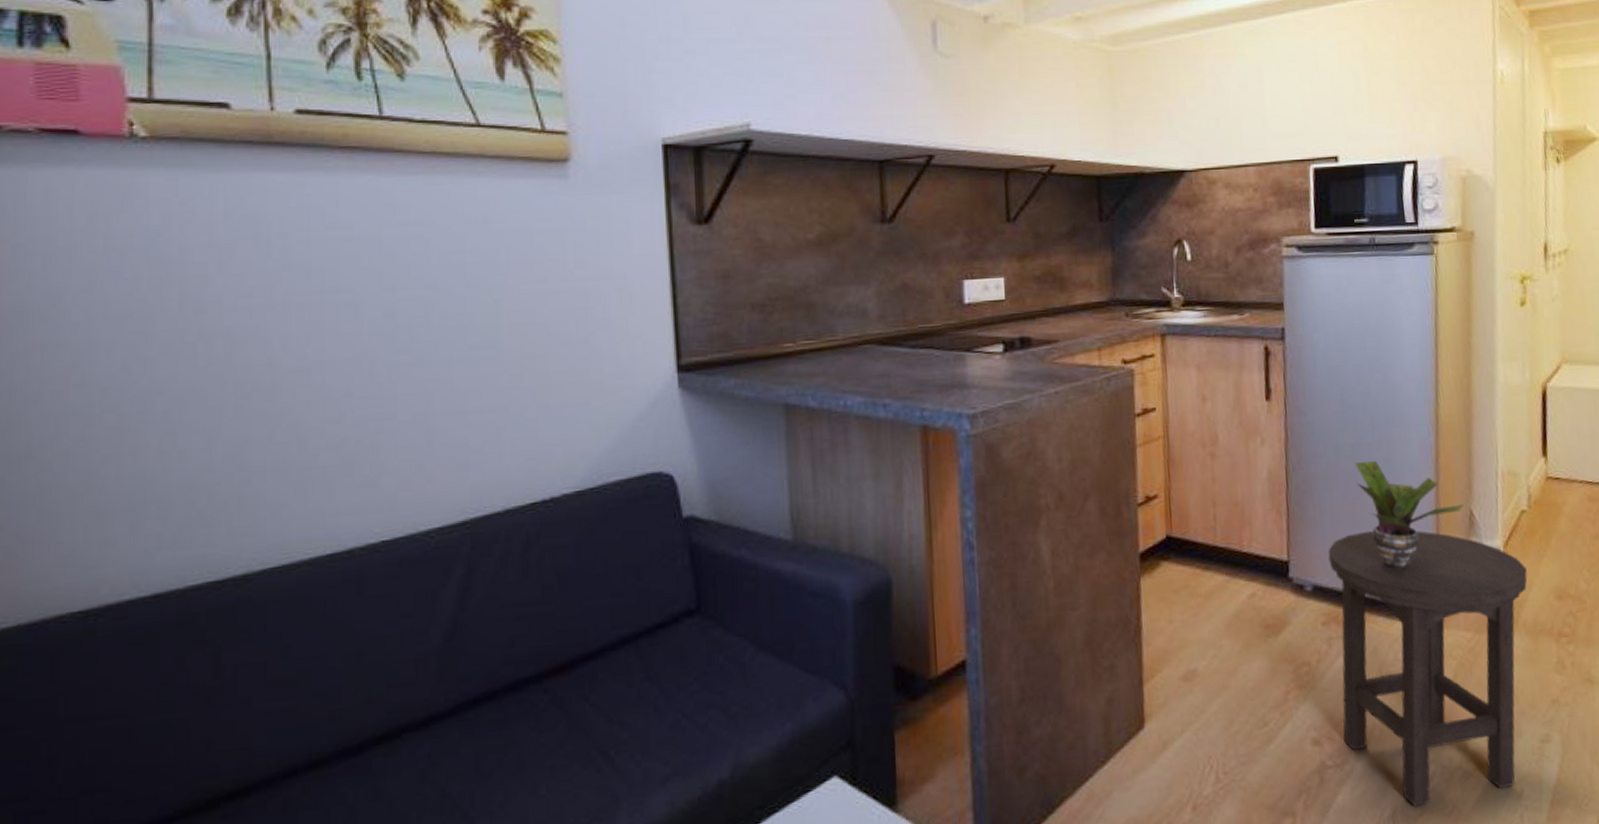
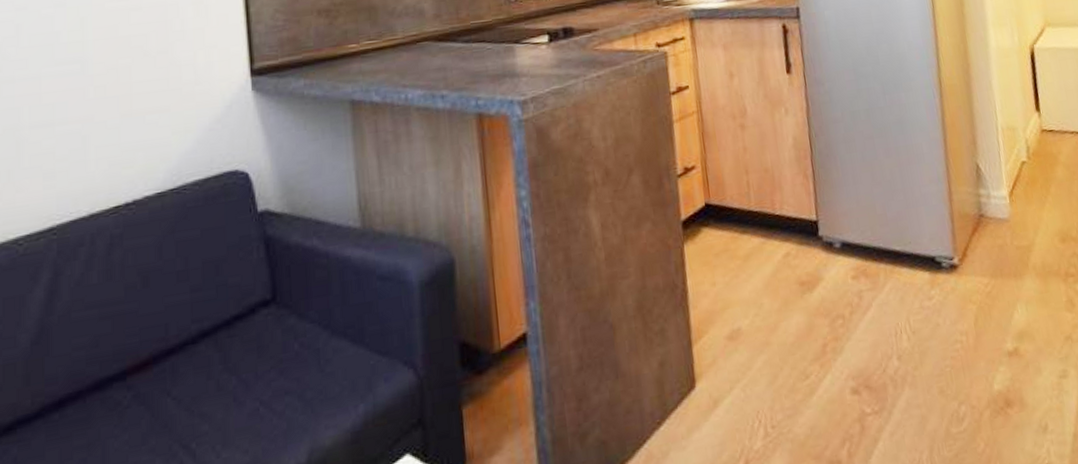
stool: present [1328,530,1528,806] -> none [852,185,1039,447]
potted plant: present [1354,461,1464,570] -> none [870,123,971,223]

